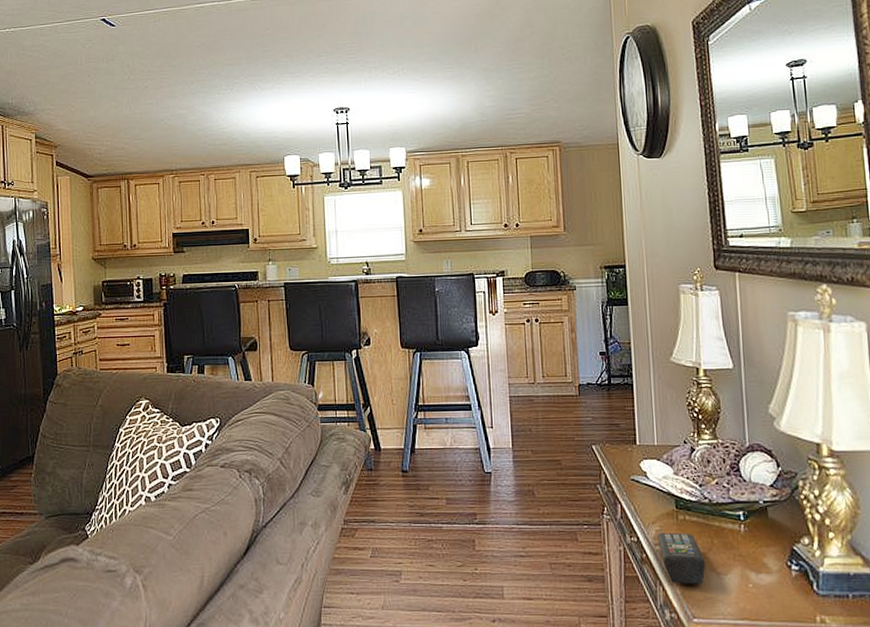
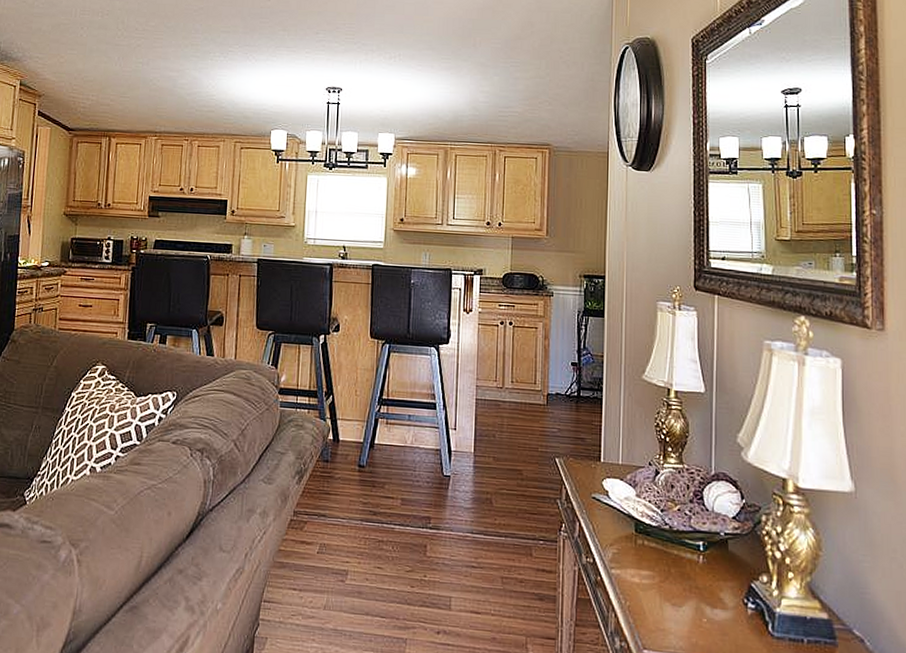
remote control: present [657,532,706,585] -> none [614,555,661,615]

